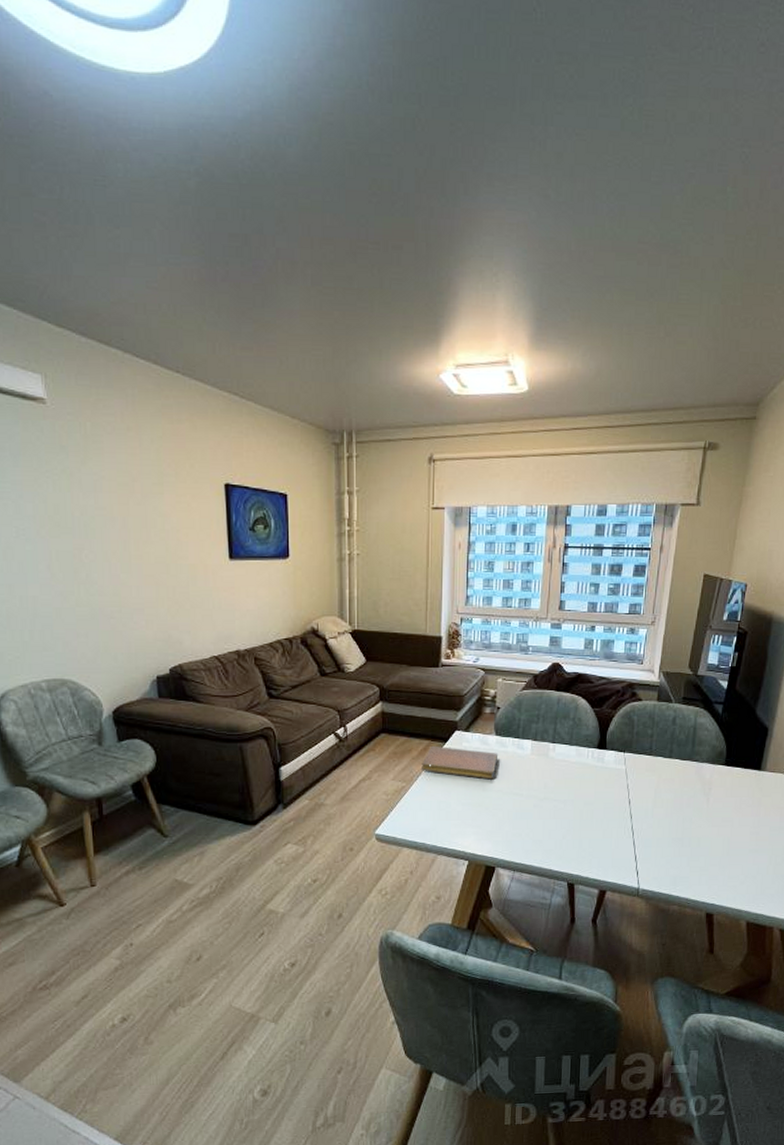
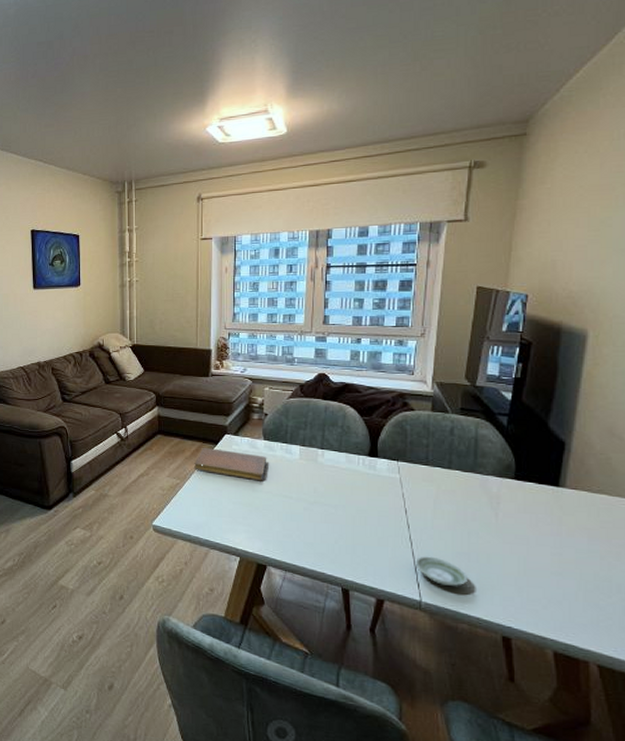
saucer: none [635,844,681,872] -> present [415,556,469,588]

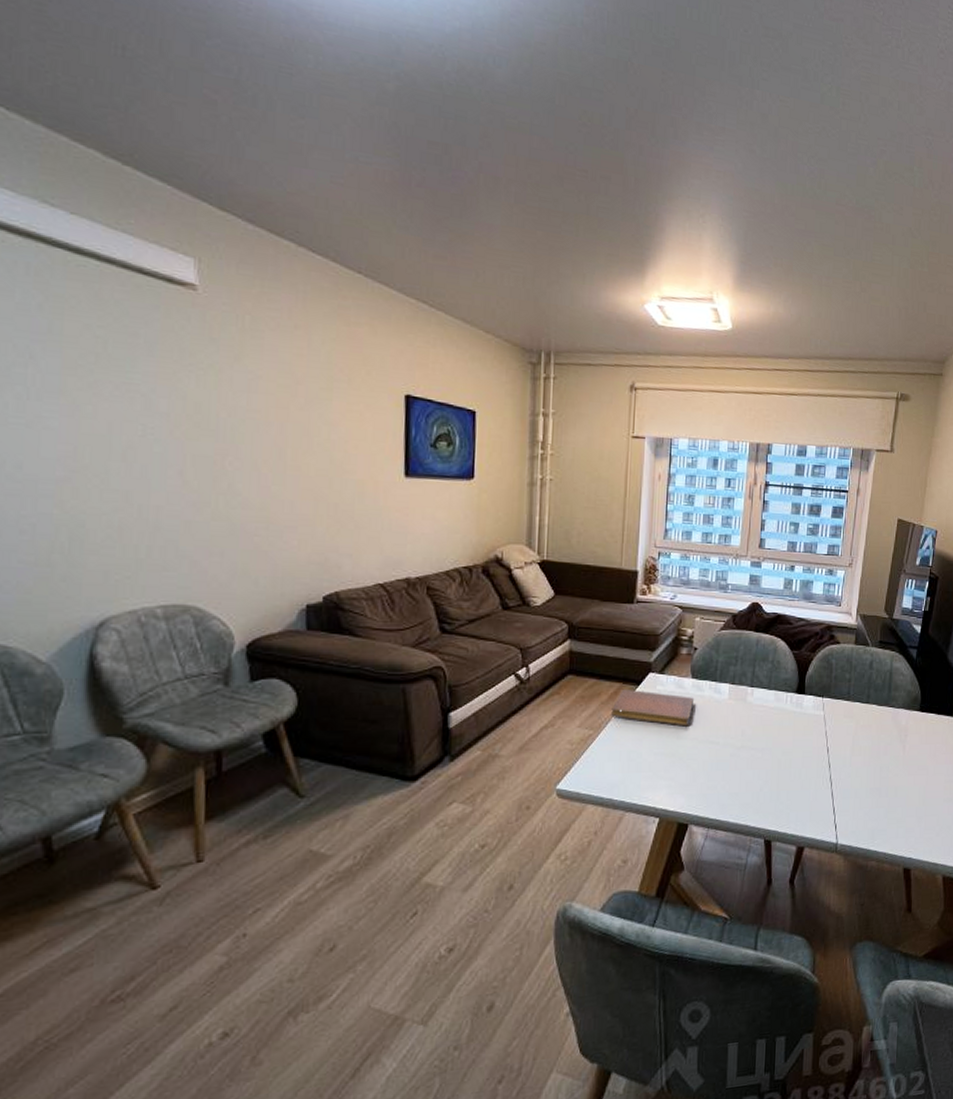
saucer: present [415,556,469,588] -> none [834,795,879,825]

